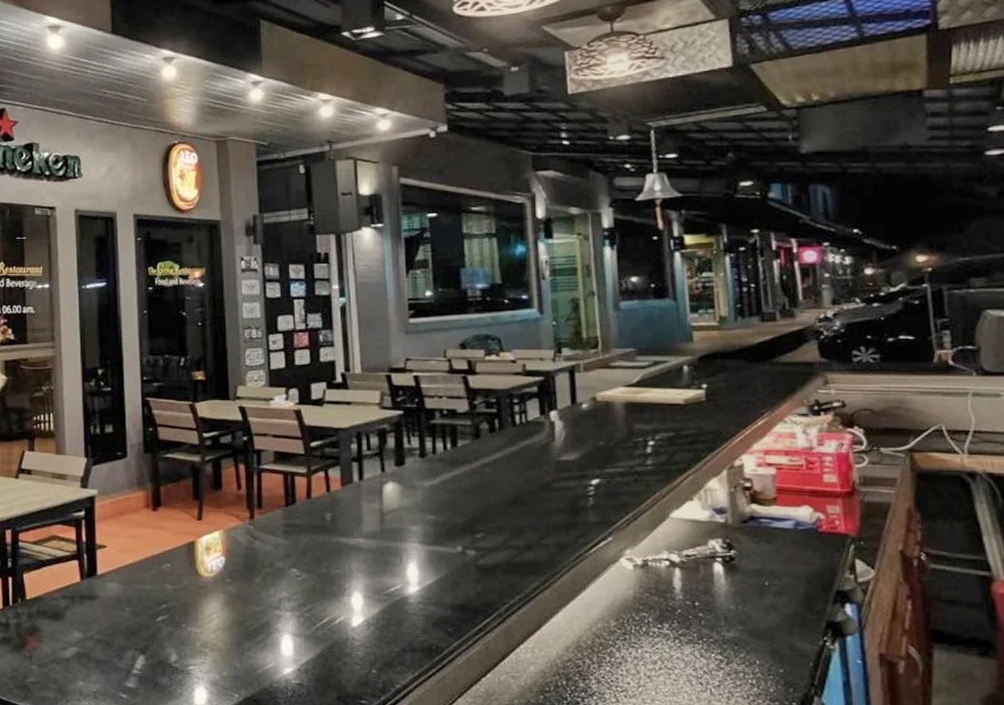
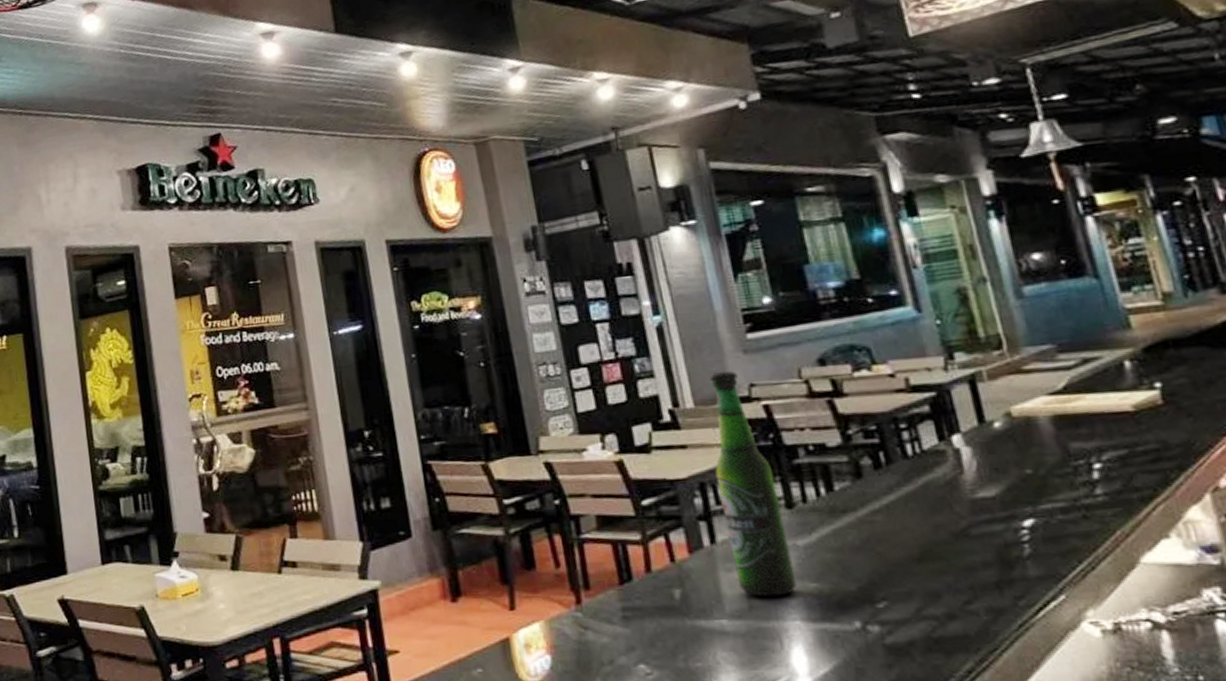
beer bottle: none [370,346,419,524] -> present [709,370,797,597]

